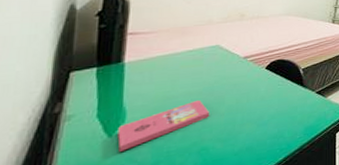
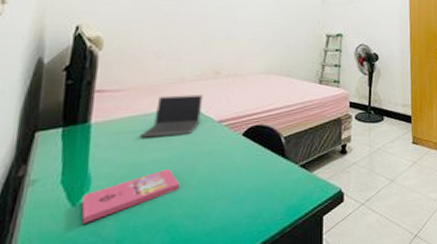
laptop computer: none [172,34,230,74] -> present [140,94,203,138]

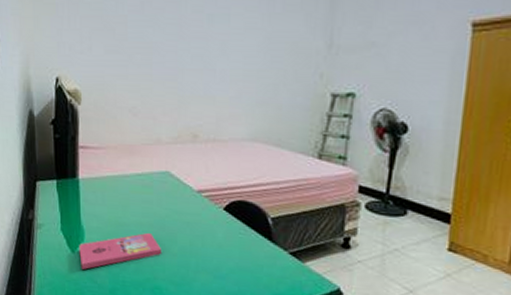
laptop computer: present [140,94,203,138] -> none [123,157,181,202]

